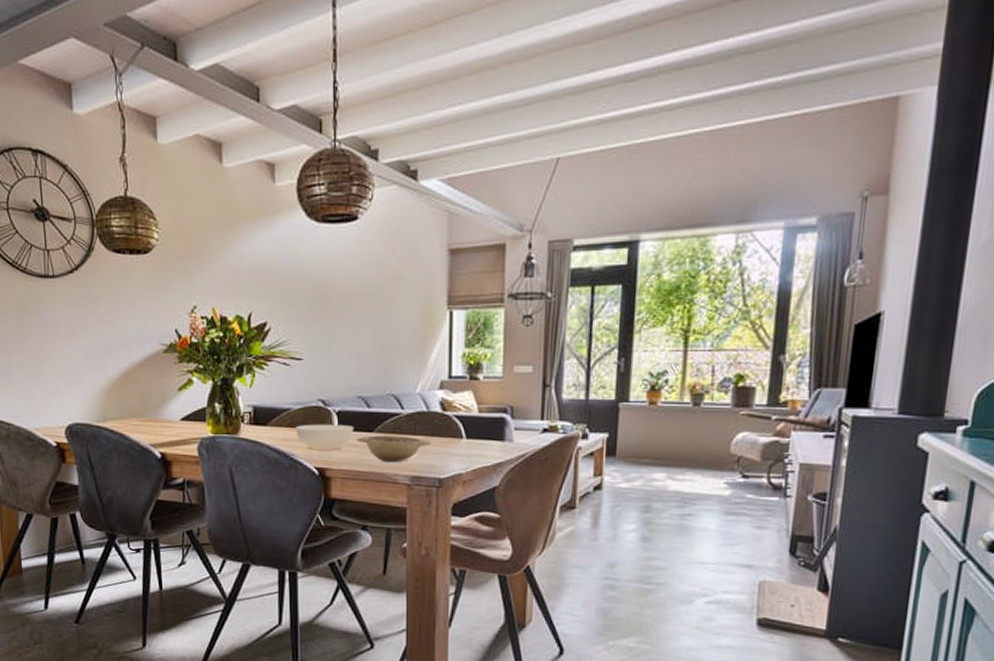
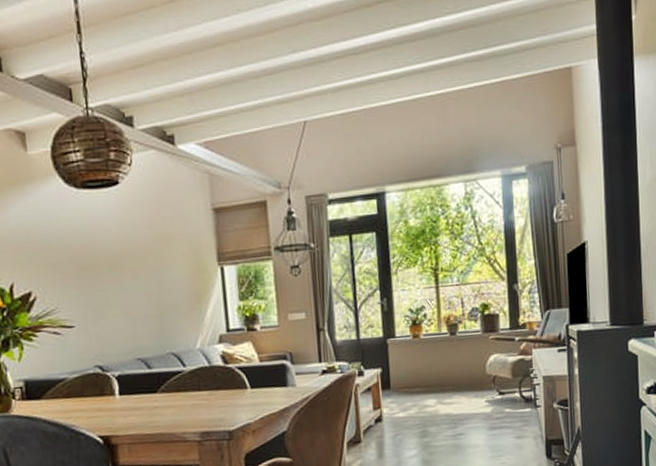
bowl: present [295,424,355,451] -> none [73,388,137,419]
decorative bowl: present [356,435,431,461] -> none [140,393,217,421]

